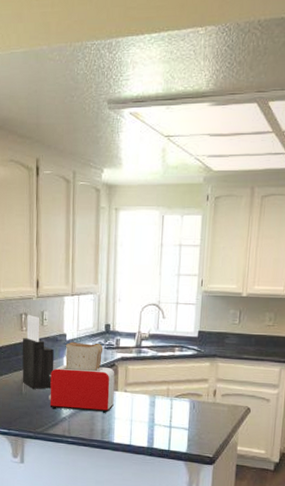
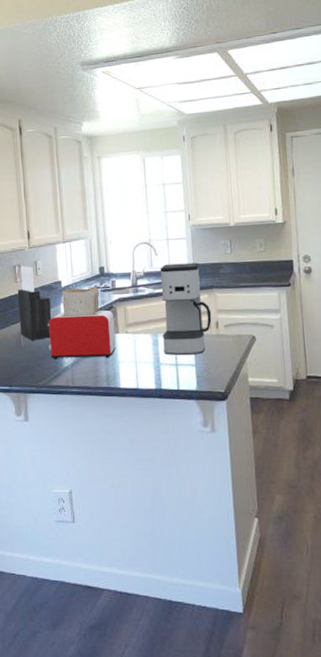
coffee maker: none [159,328,211,419] -> present [160,262,212,355]

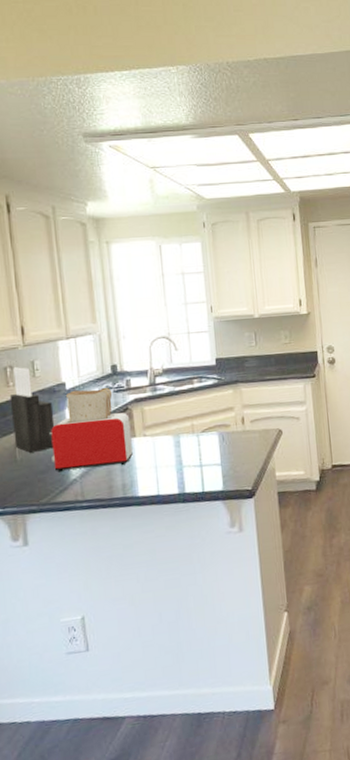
coffee maker: present [160,262,212,355] -> none [180,356,238,456]

